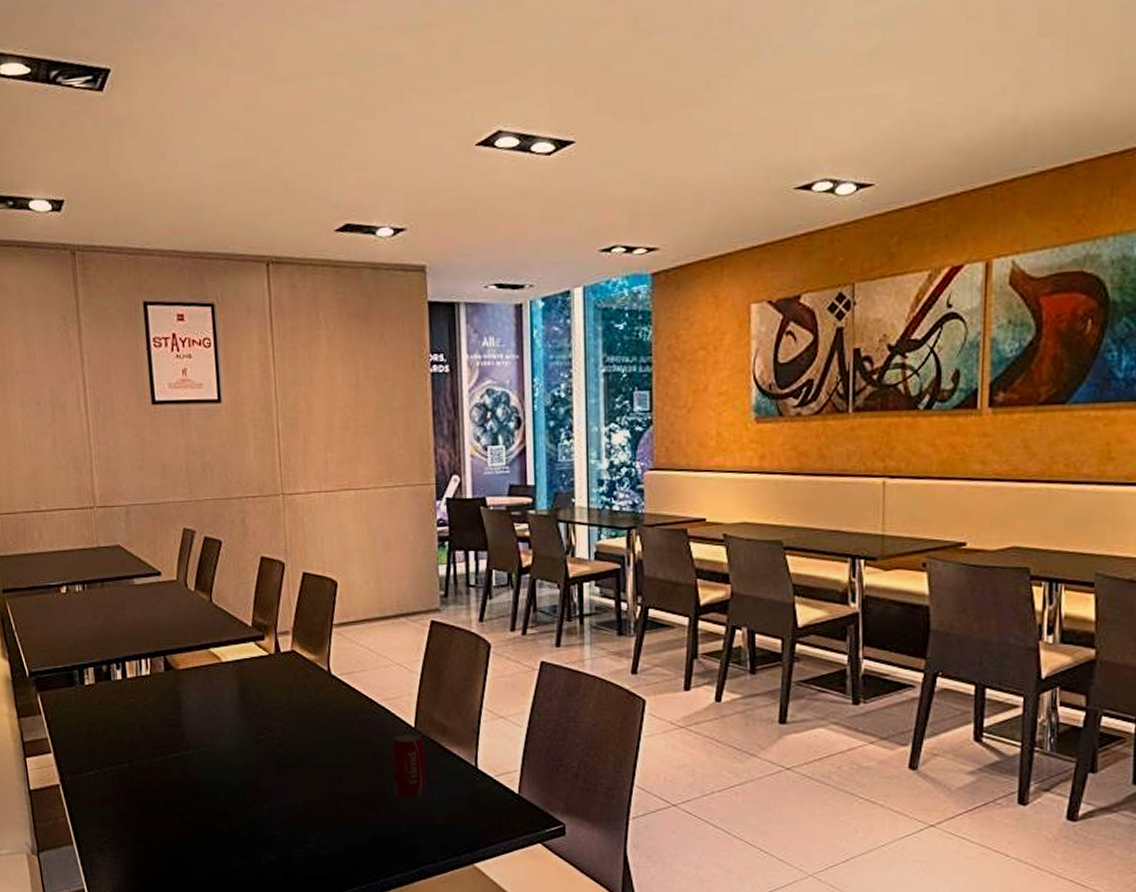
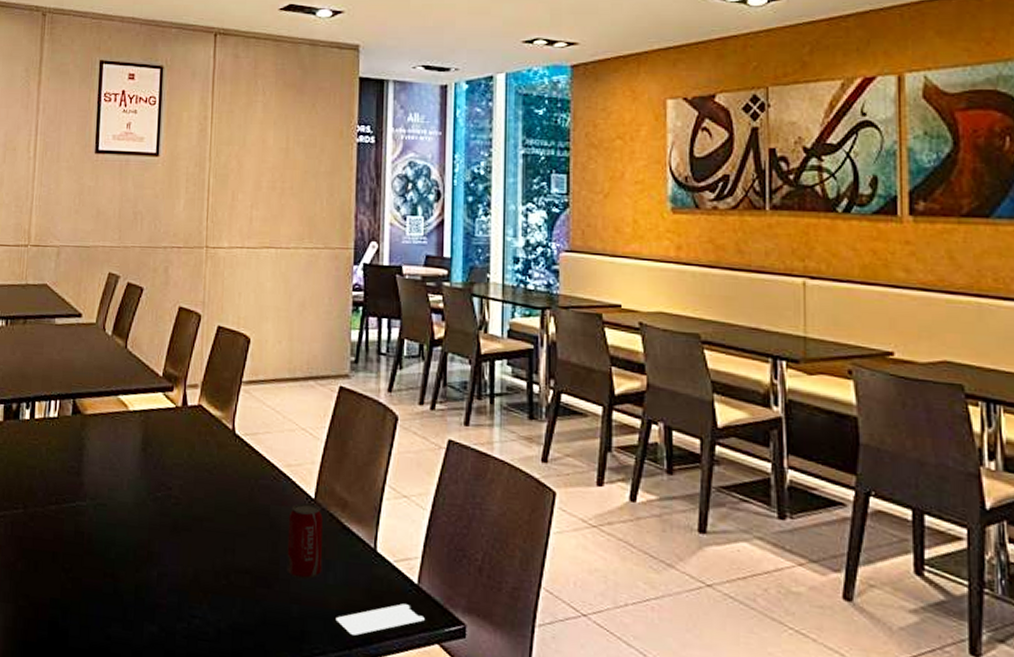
smartphone: none [440,812,530,849] -> present [332,603,428,642]

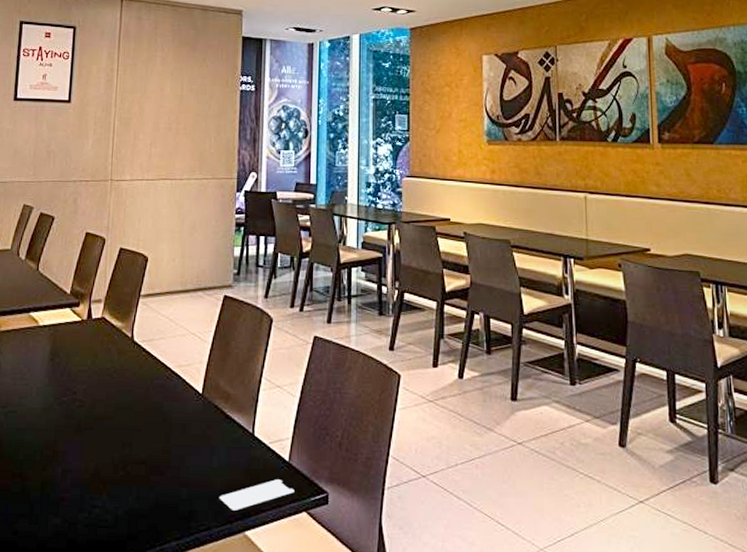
beverage can: present [286,502,323,580] -> none [177,397,209,465]

